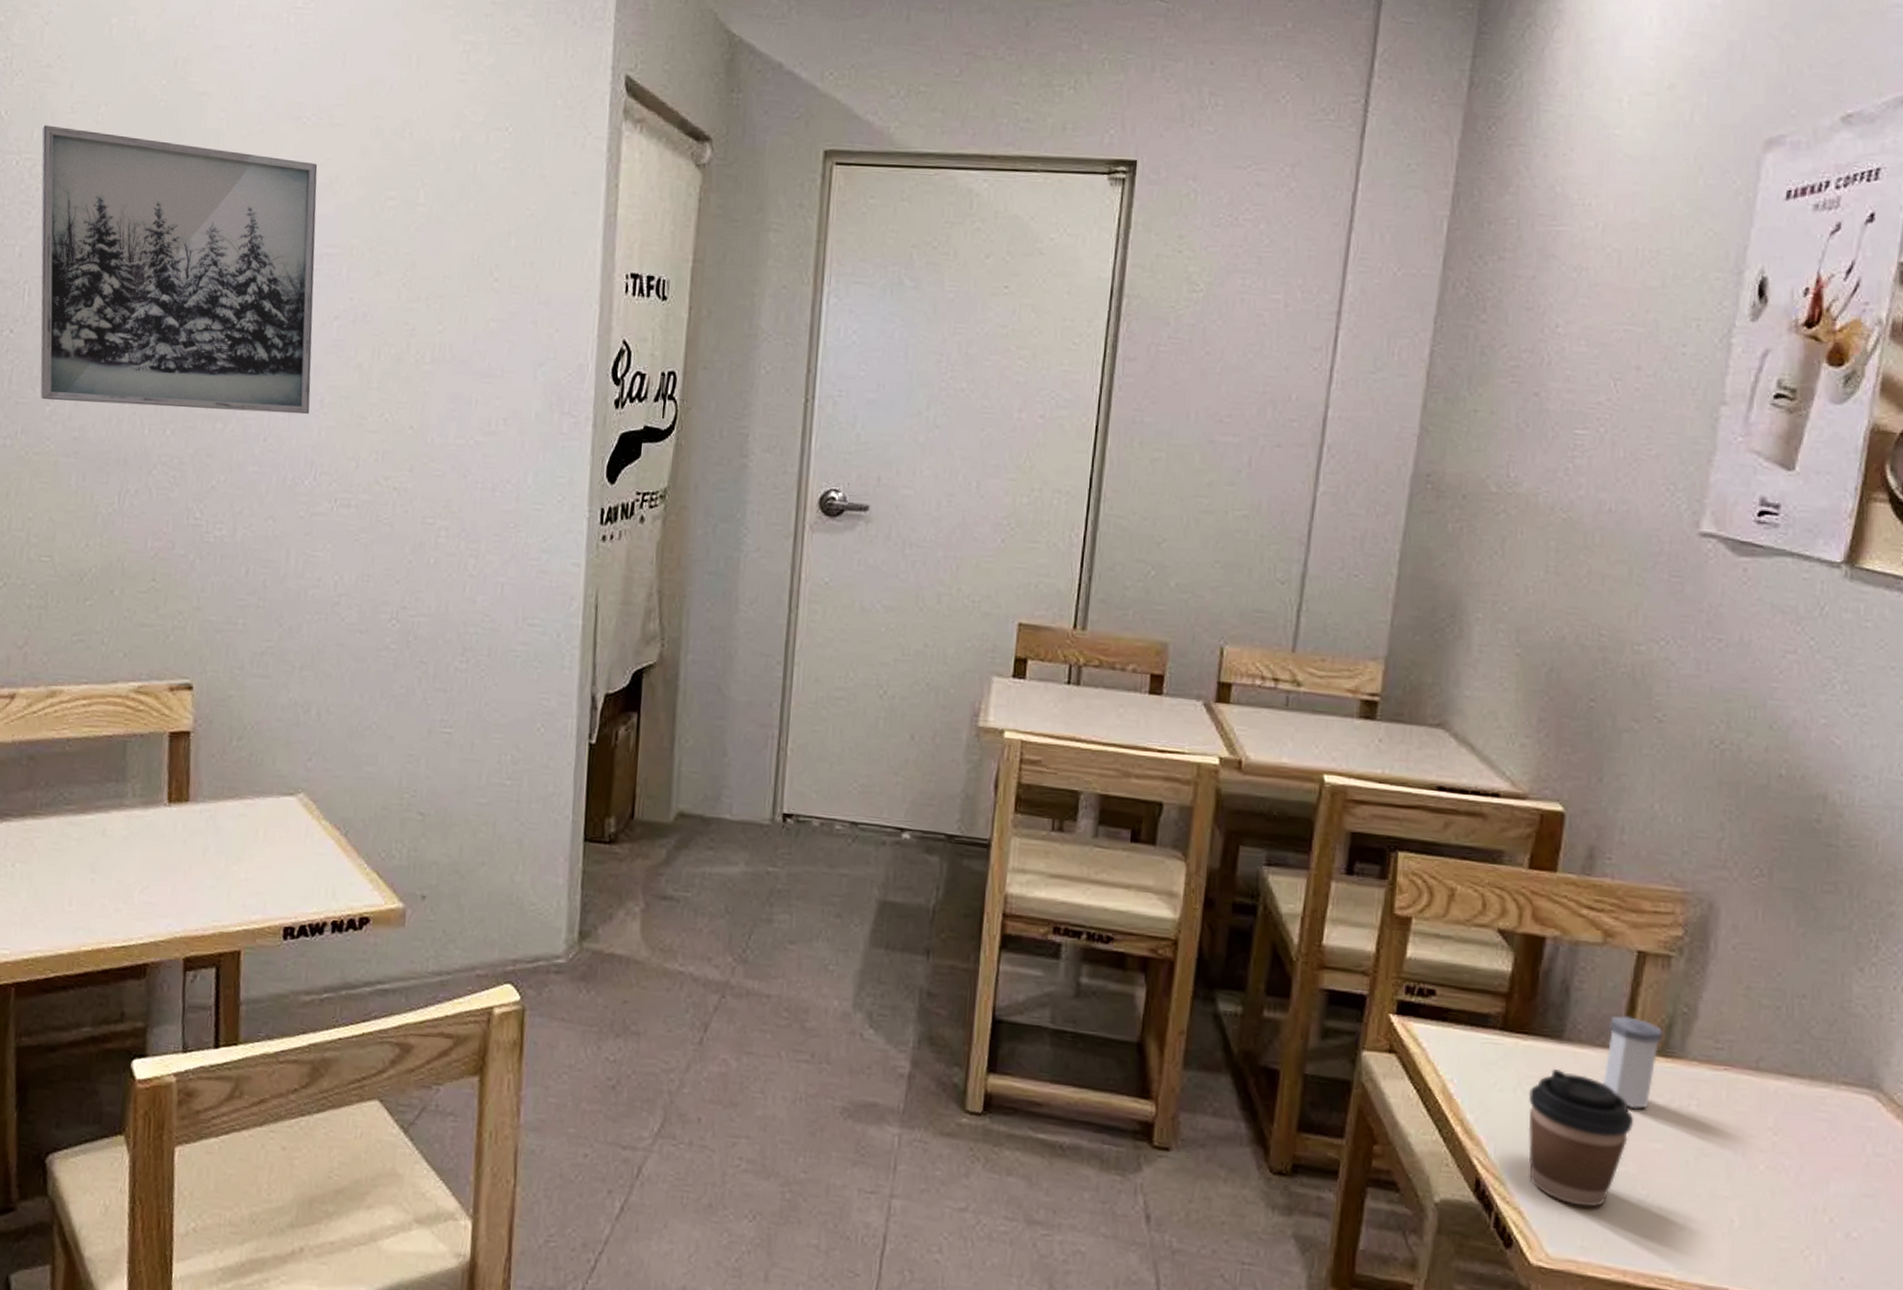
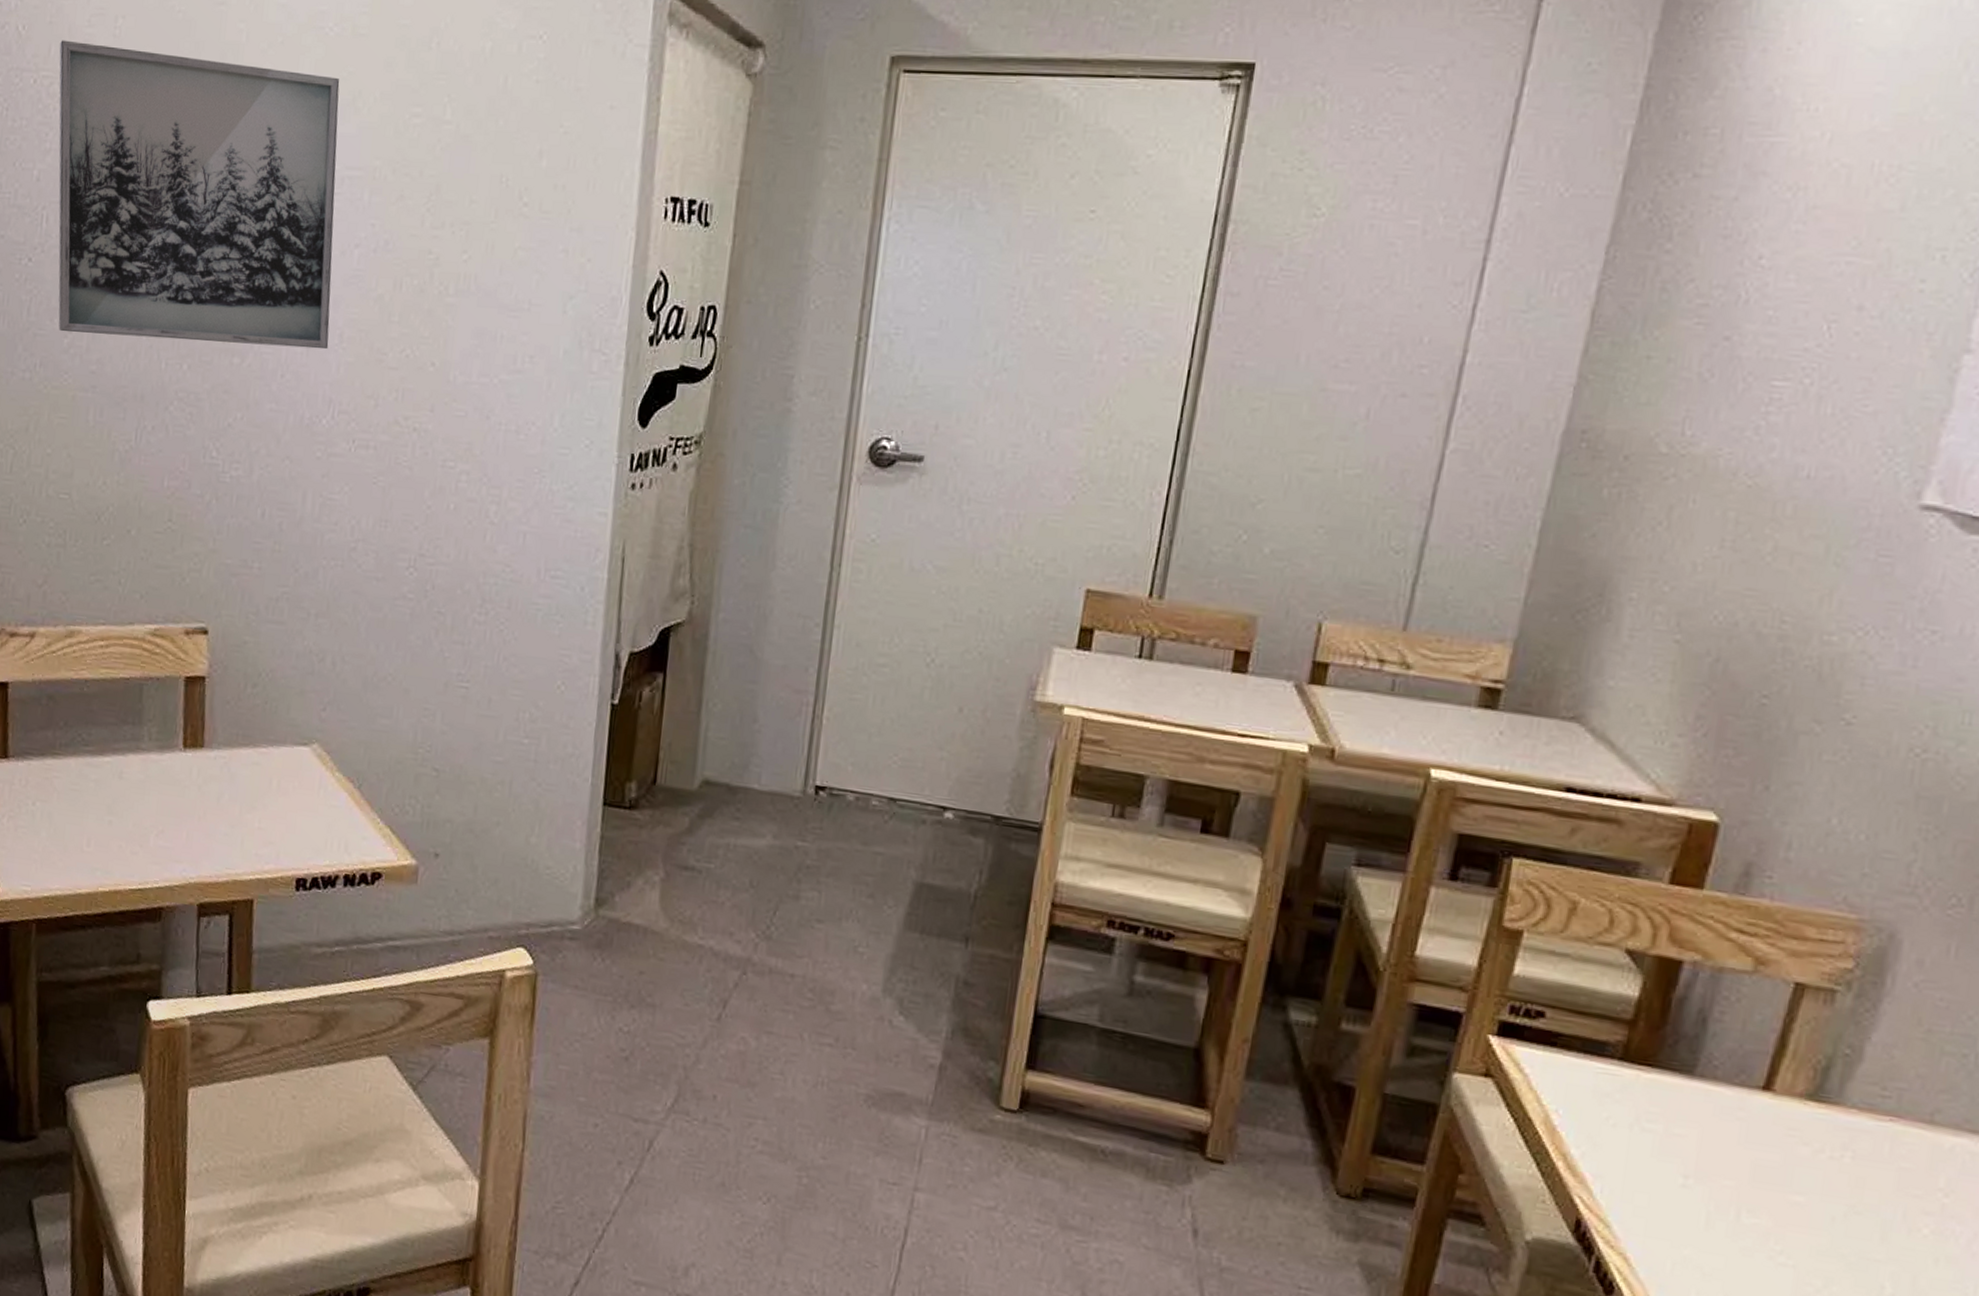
coffee cup: present [1528,1069,1634,1207] -> none [1640,1107,1773,1259]
salt shaker: present [1602,1015,1664,1109] -> none [1738,1052,1818,1157]

